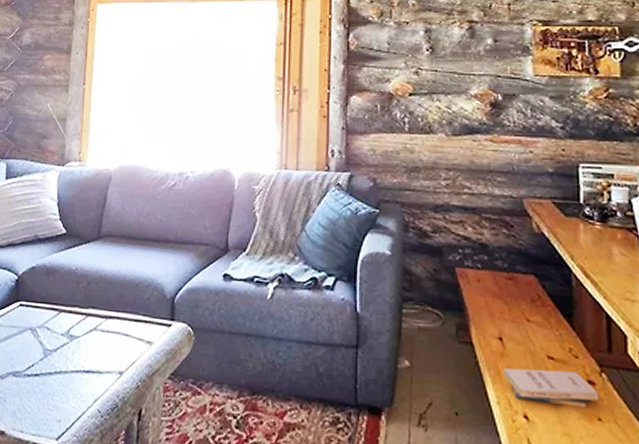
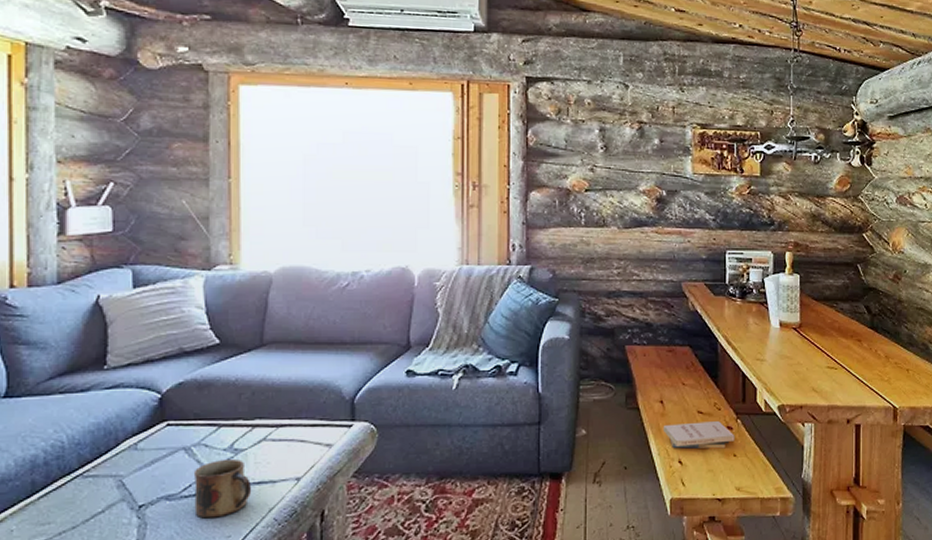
mug: none [34,343,82,401] -> present [193,458,252,519]

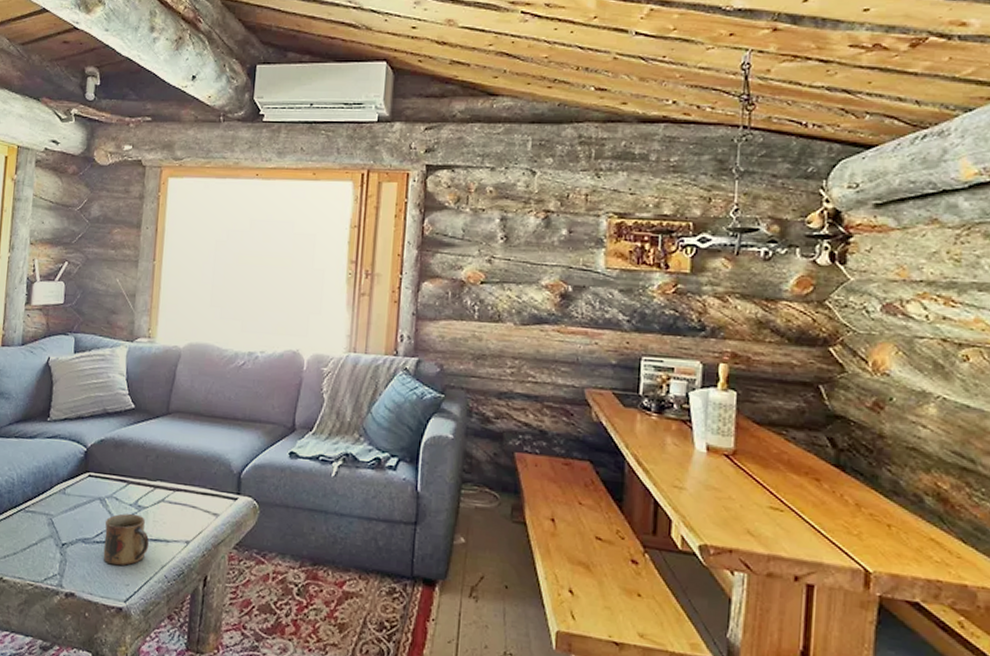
books: present [662,421,735,449] -> none [552,546,641,585]

